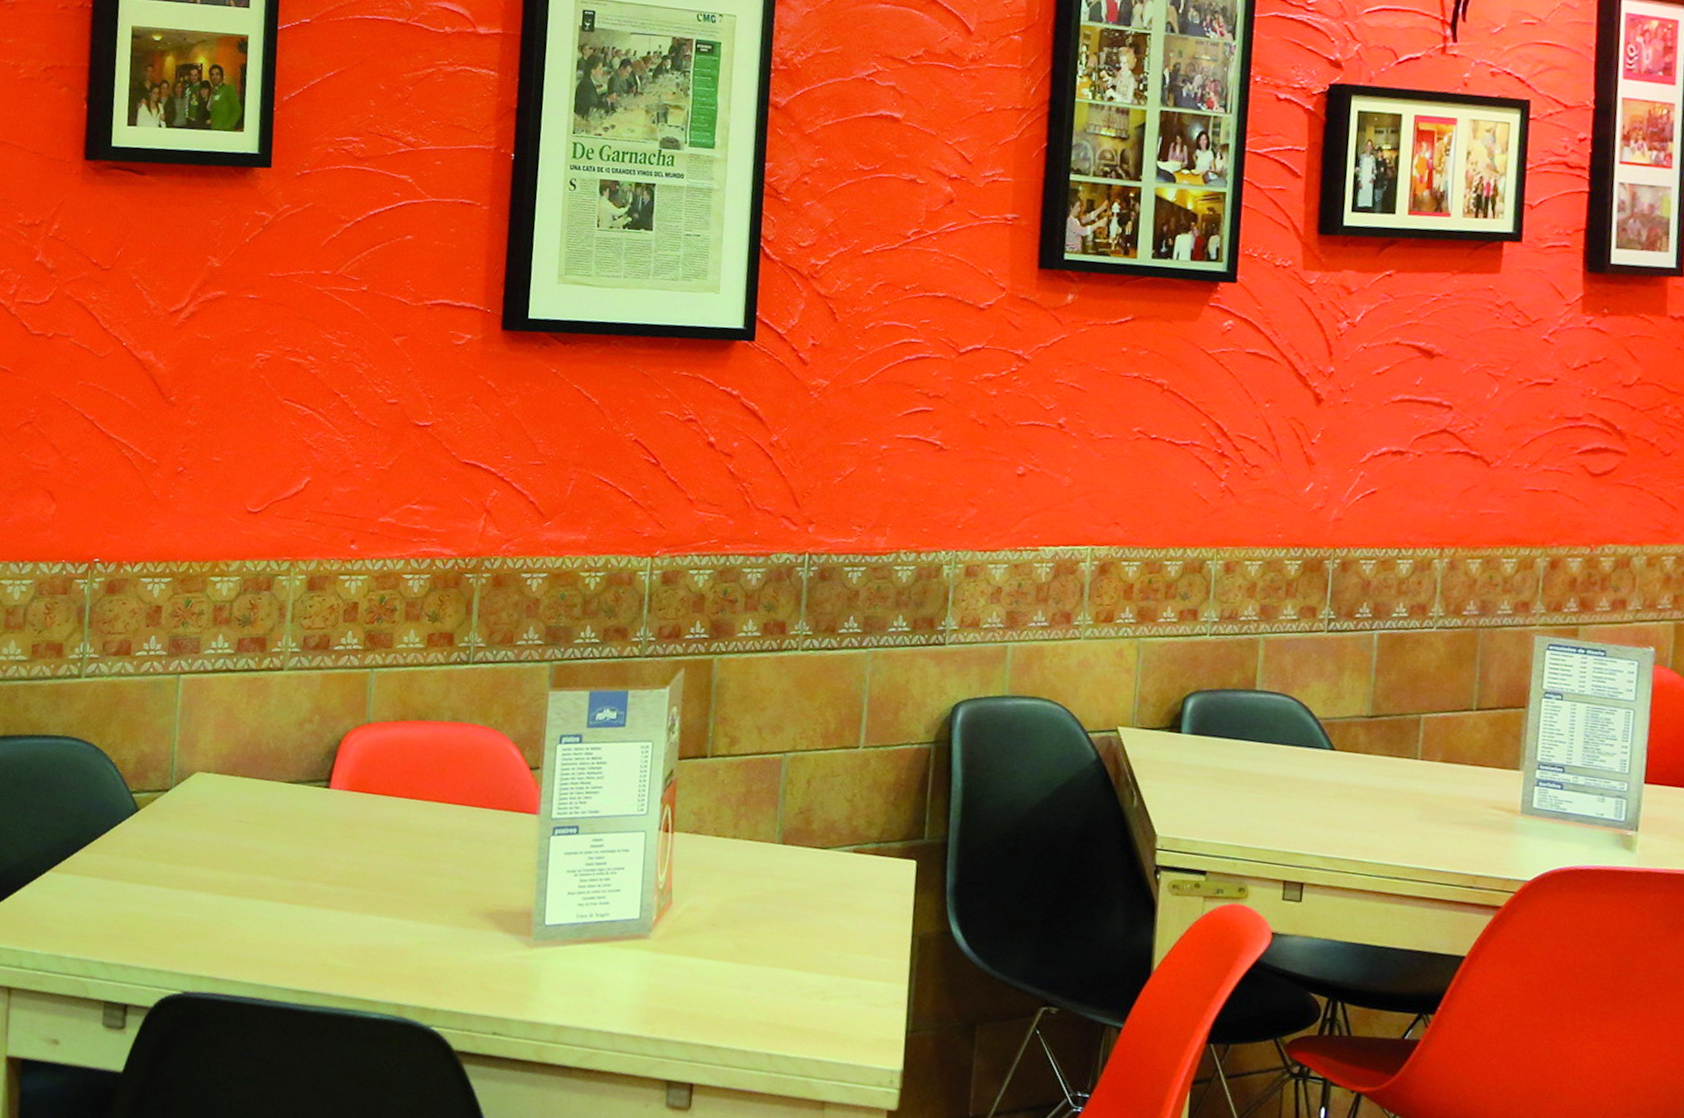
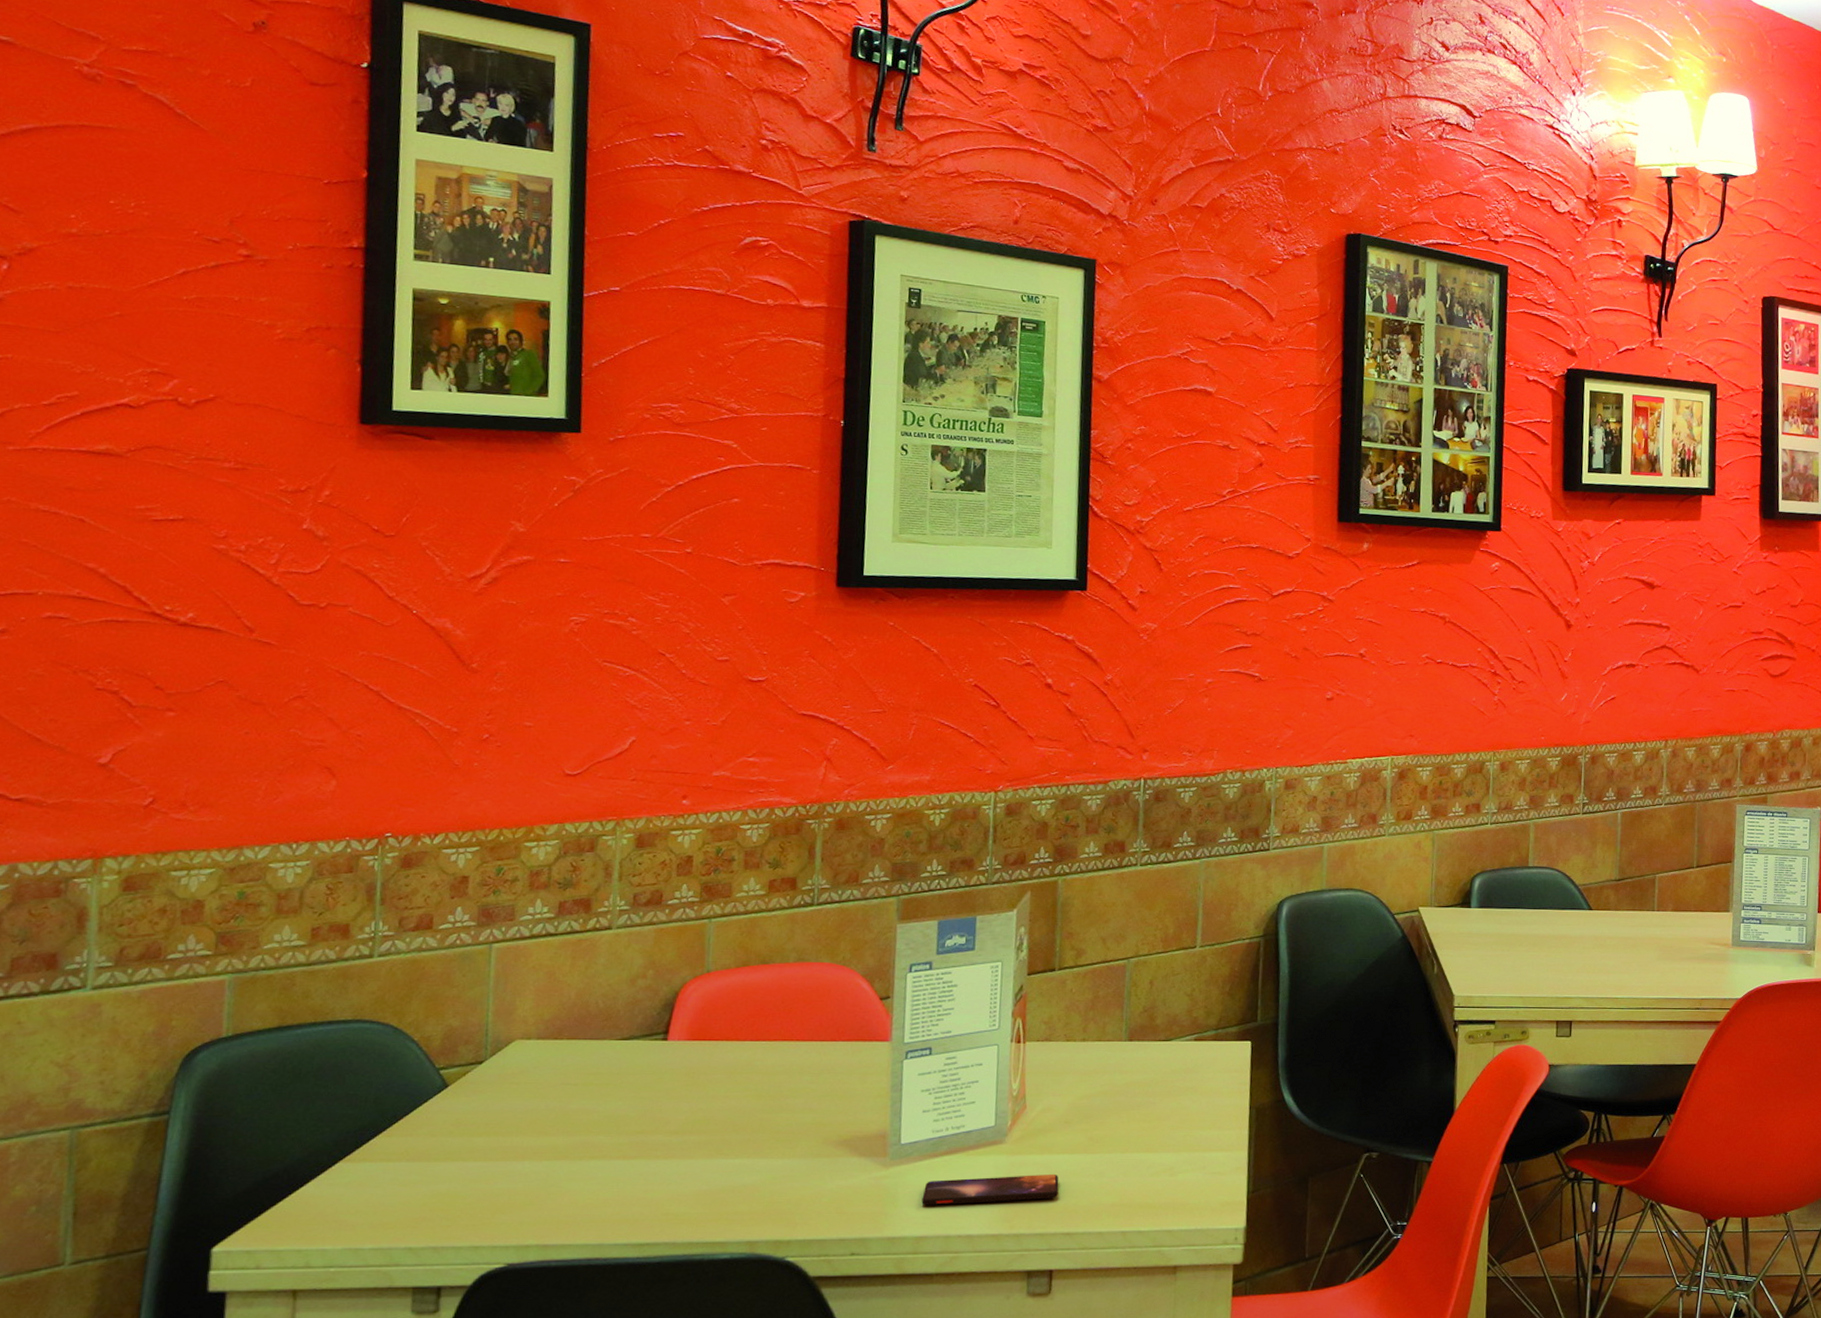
smartphone: none [563,968,704,1006] -> present [921,1173,1059,1206]

